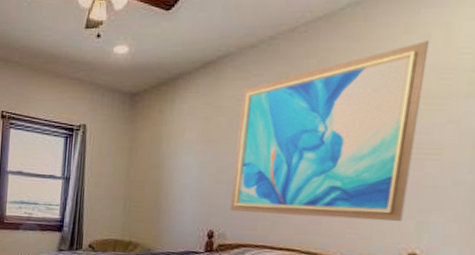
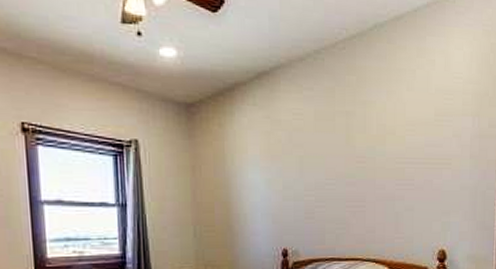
wall art: present [229,41,429,222] -> none [298,65,435,227]

